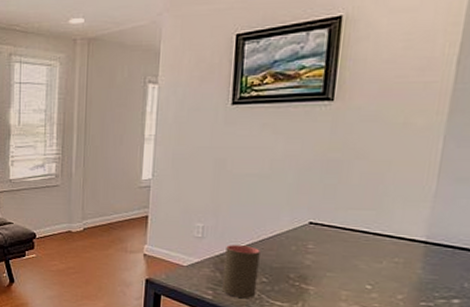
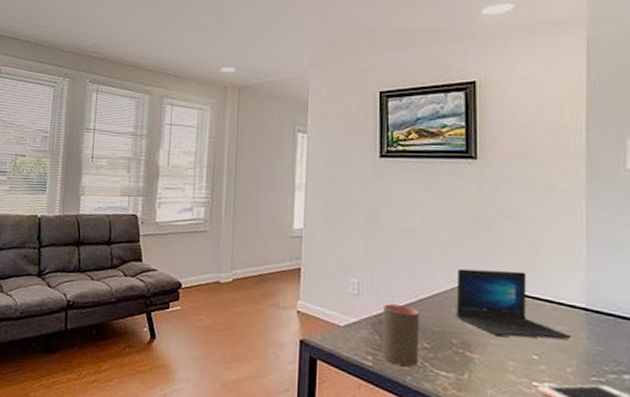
laptop: none [296,209,407,270] -> present [456,268,572,339]

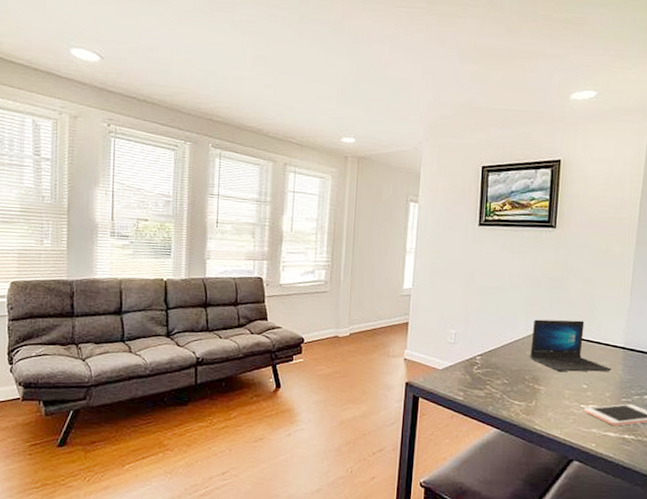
cup: present [383,304,419,367] -> none [471,350,502,398]

